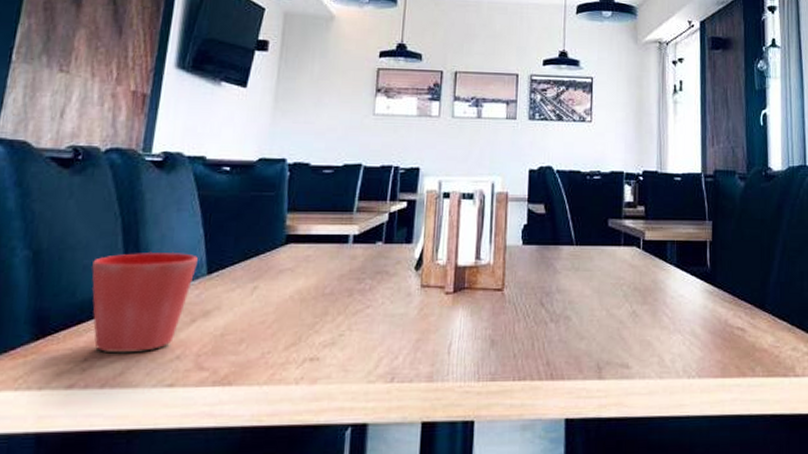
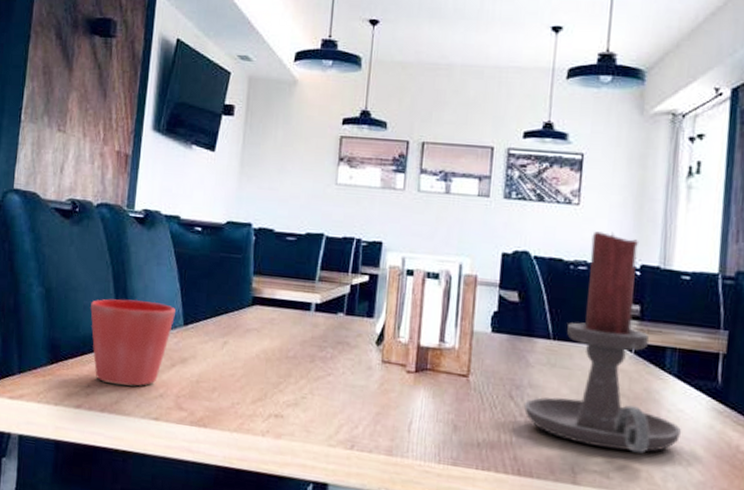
candle holder: none [553,143,684,340] -> present [523,231,682,454]

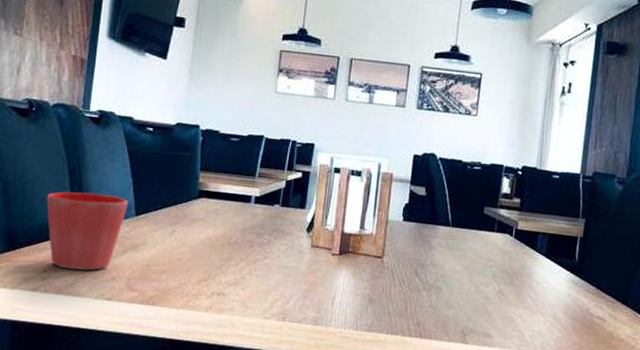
candle holder: present [523,231,682,454] -> none [426,138,547,317]

